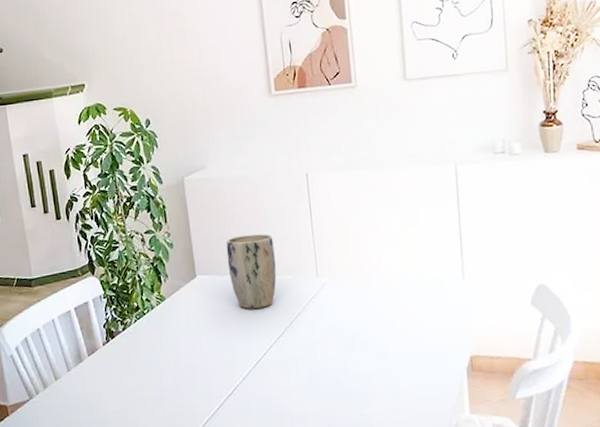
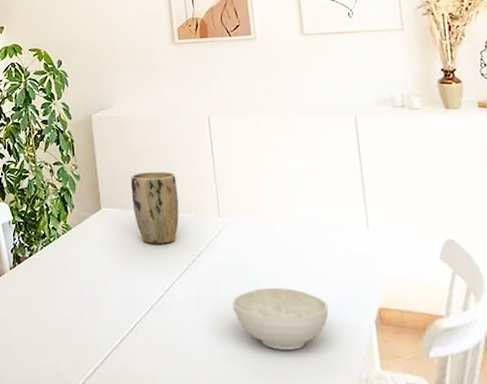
bowl: none [329,343,423,403] -> present [232,288,329,350]

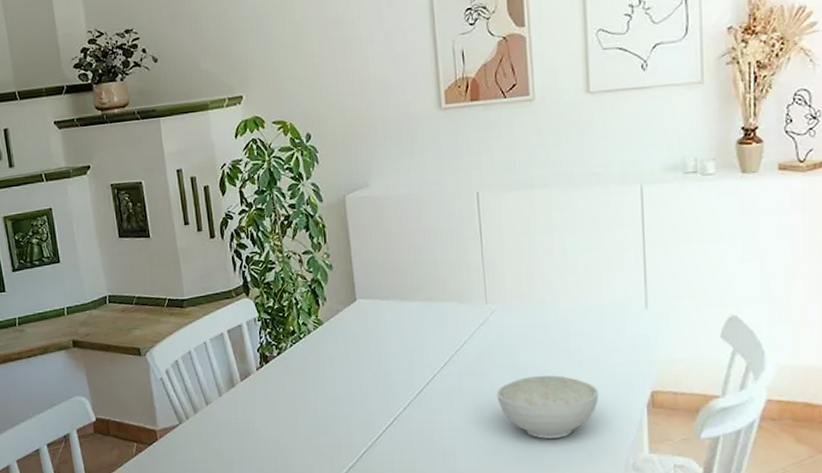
plant pot: present [130,171,179,244] -> none [388,256,442,336]

